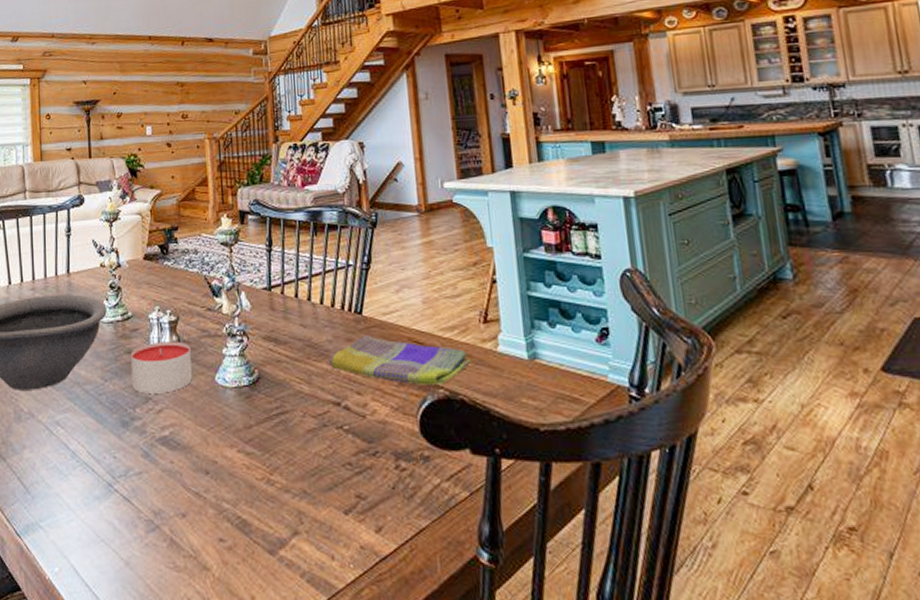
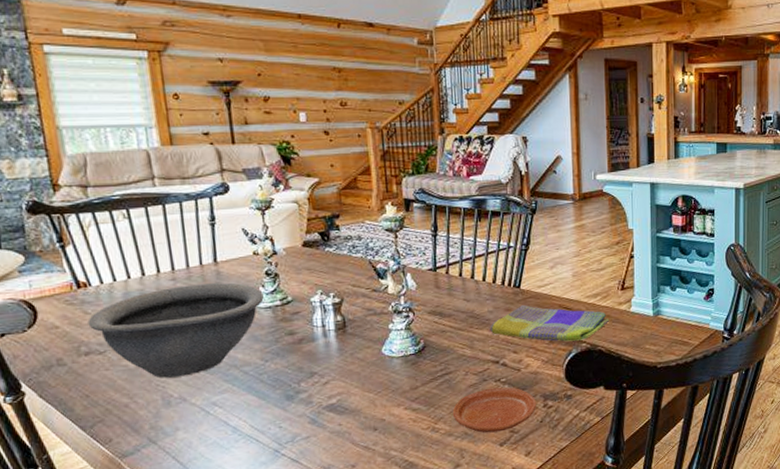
candle: present [130,341,192,394] -> none [292,320,358,369]
plate: none [289,436,388,495] -> present [452,387,537,433]

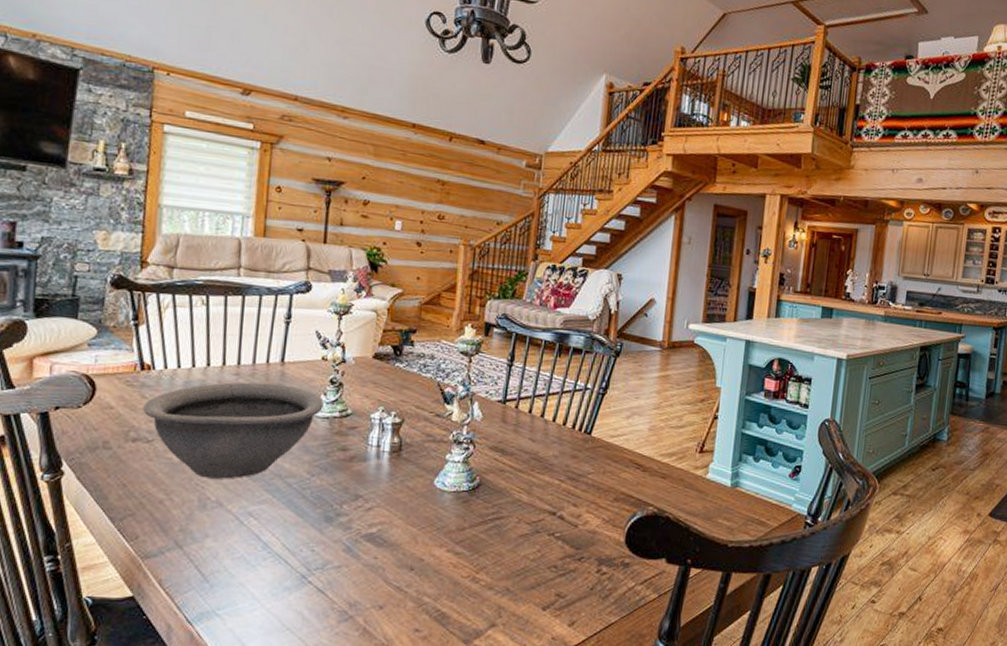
plate: present [452,387,537,433] -> none [496,541,590,594]
dish towel: present [490,305,610,342] -> none [551,454,683,503]

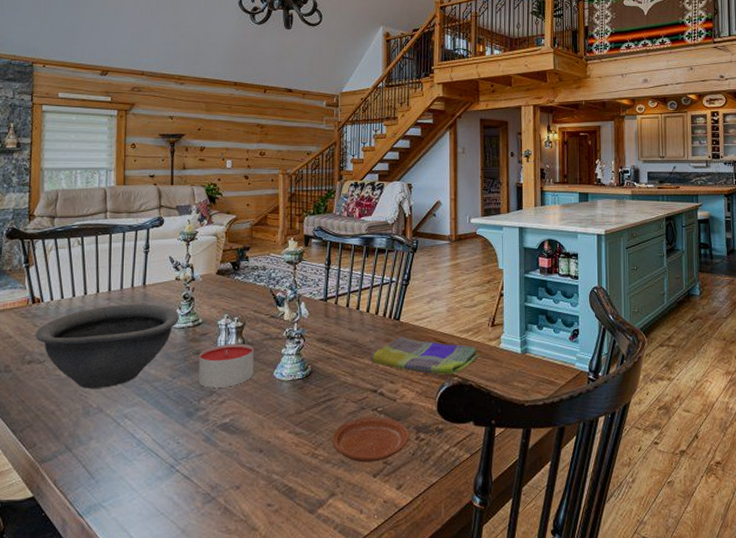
candle: none [341,441,412,492] -> present [198,343,253,388]
plate: none [496,541,590,594] -> present [331,416,410,463]
dish towel: none [551,454,683,503] -> present [370,337,480,375]

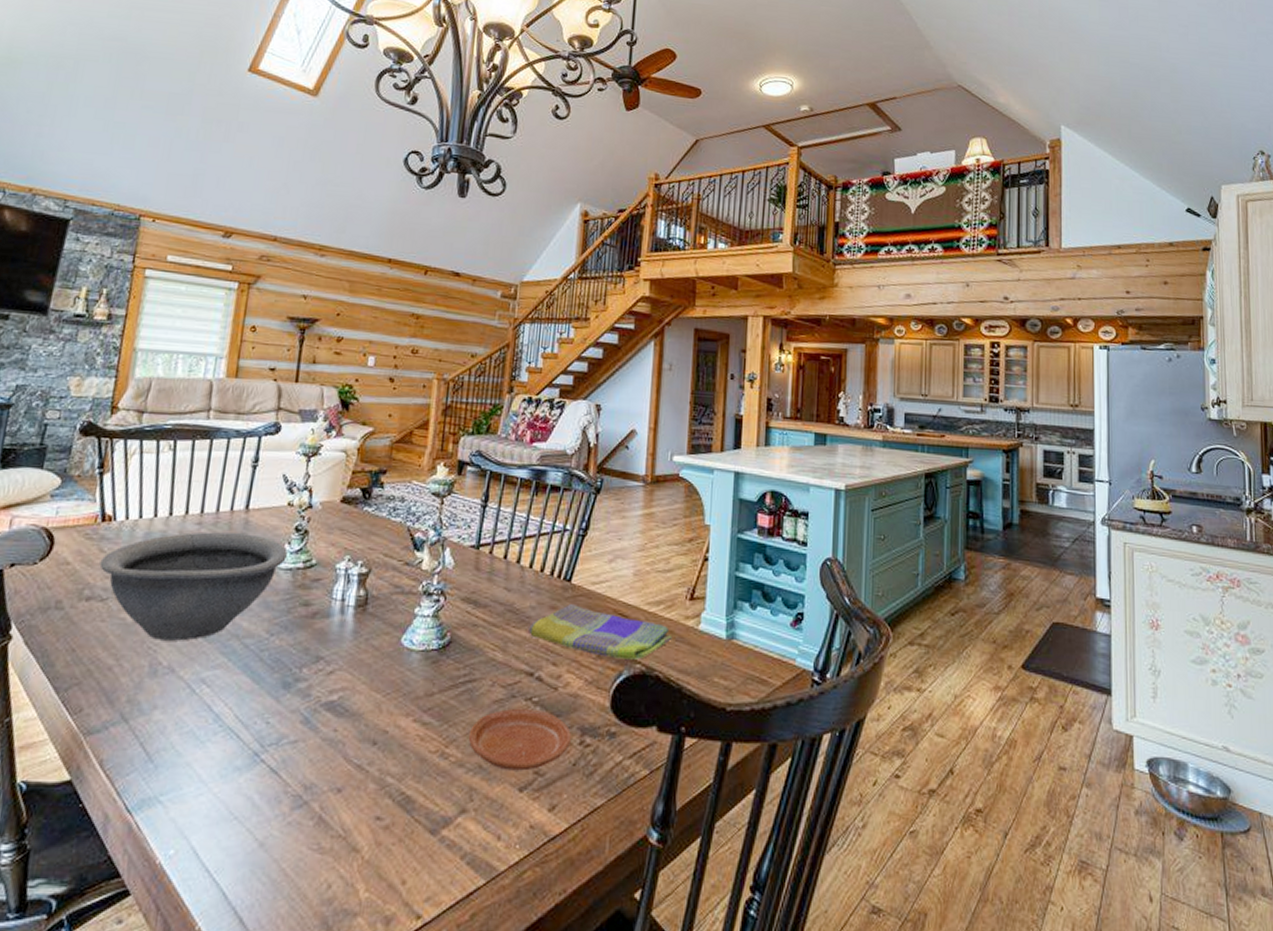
candle: present [198,343,253,388] -> none [302,595,379,653]

